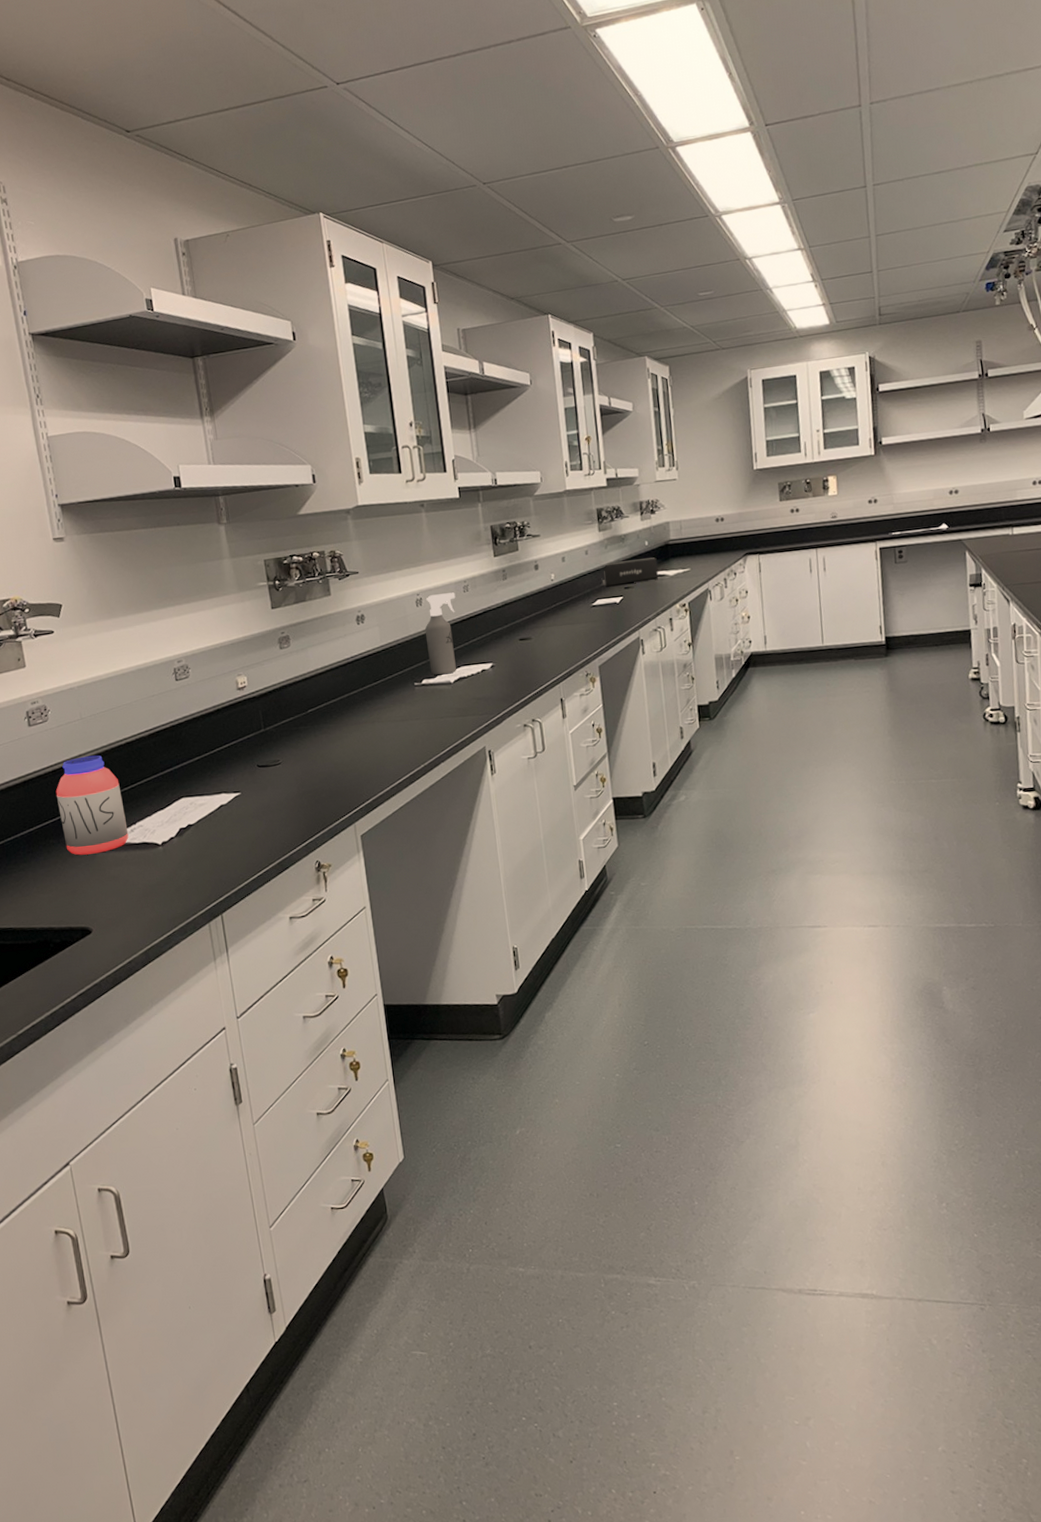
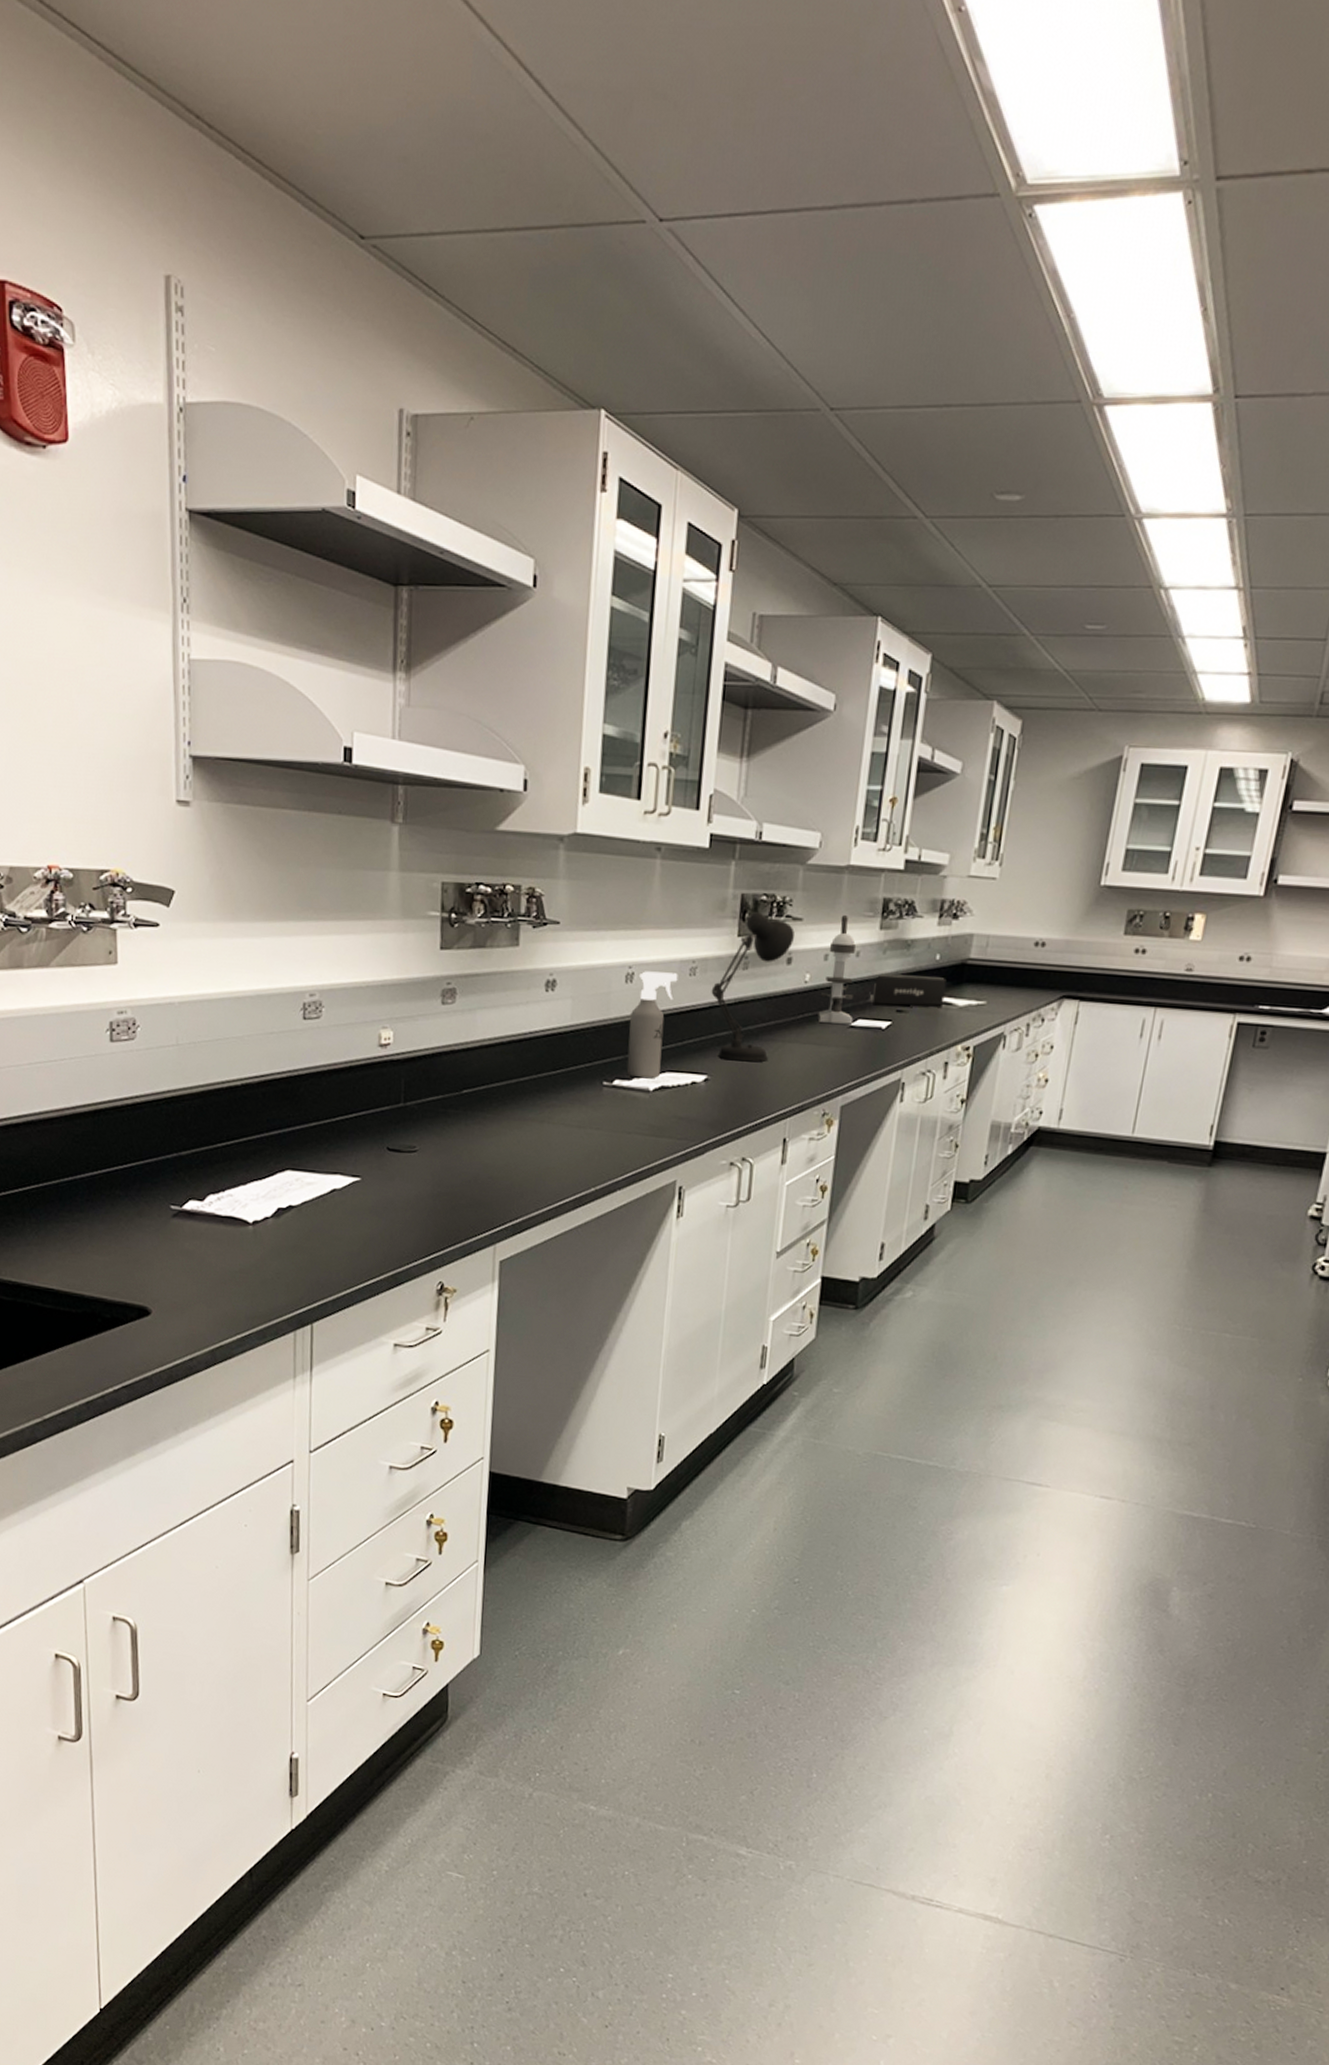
jar: present [55,755,129,855] -> none [131,1093,214,1219]
desk lamp: none [482,536,537,649] -> present [711,912,795,1062]
microscope: none [564,526,594,607] -> present [817,915,856,1024]

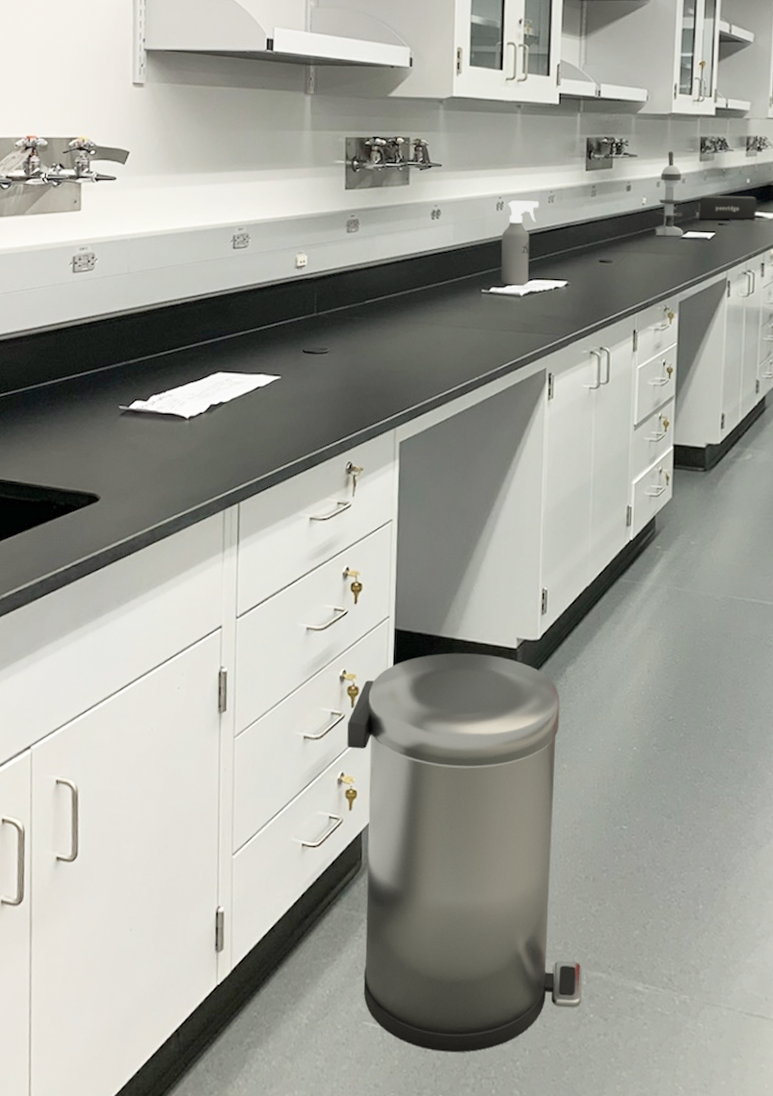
pedal bin: none [433,1500,682,1905] -> present [346,653,582,1053]
desk lamp: present [711,912,795,1062] -> none [567,152,631,269]

